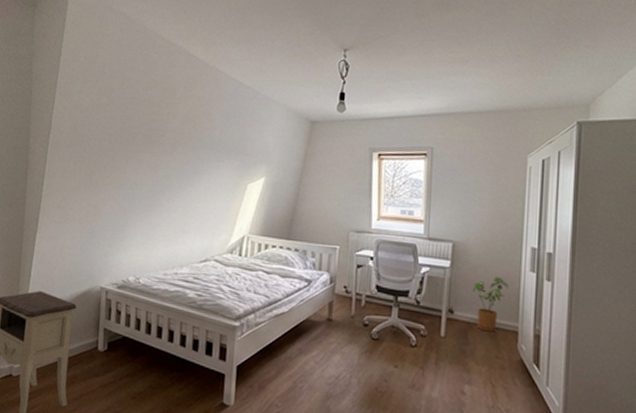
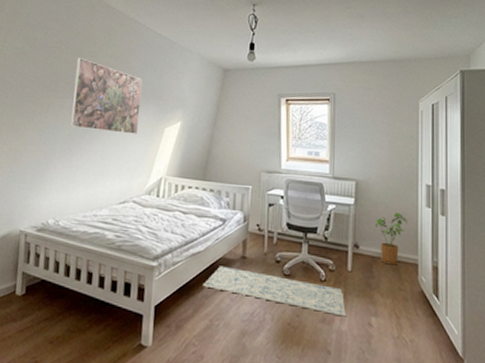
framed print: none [148,109,224,190] -> present [69,58,143,134]
rug: none [286,327,438,384] -> present [203,266,347,317]

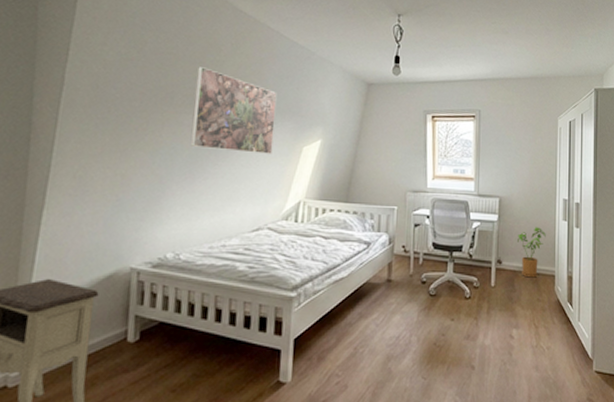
rug: present [203,266,347,317] -> none [346,291,490,332]

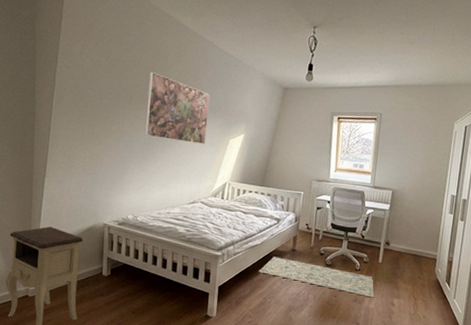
rug: none [346,291,490,332] -> present [259,256,375,298]
house plant: present [518,227,546,278] -> none [405,217,432,259]

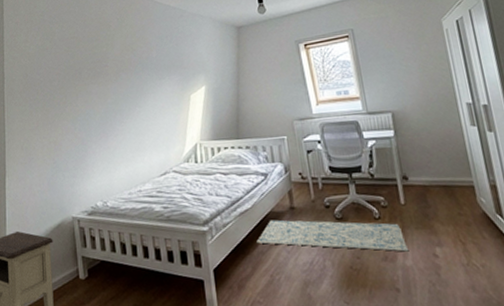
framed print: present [144,72,210,144] -> none [95,43,166,111]

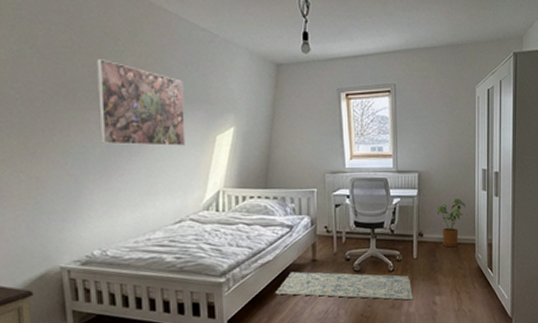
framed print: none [95,43,166,111] -> present [96,59,186,146]
house plant: none [420,137,454,192] -> present [438,199,466,248]

